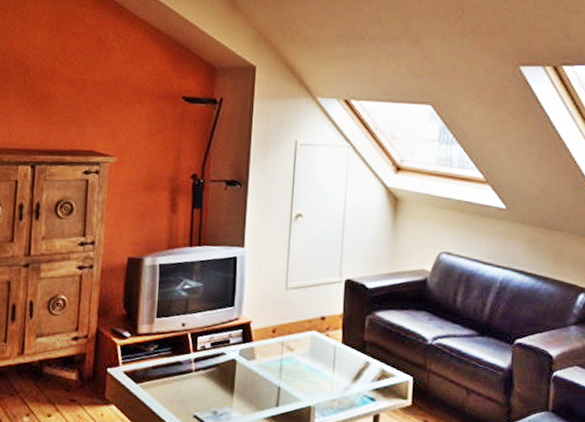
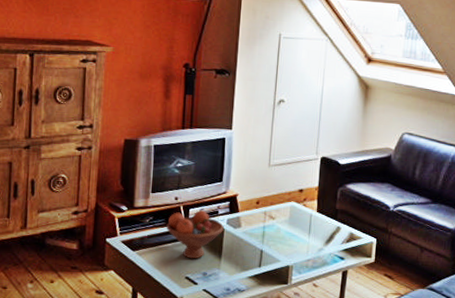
fruit bowl: none [172,338,236,395] -> present [166,210,224,259]

